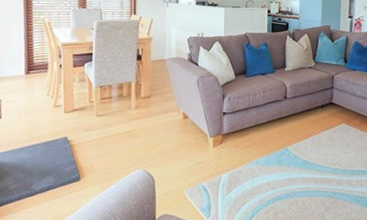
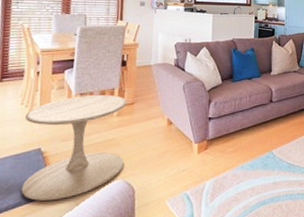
side table: none [52,87,144,185] -> present [20,94,128,201]

